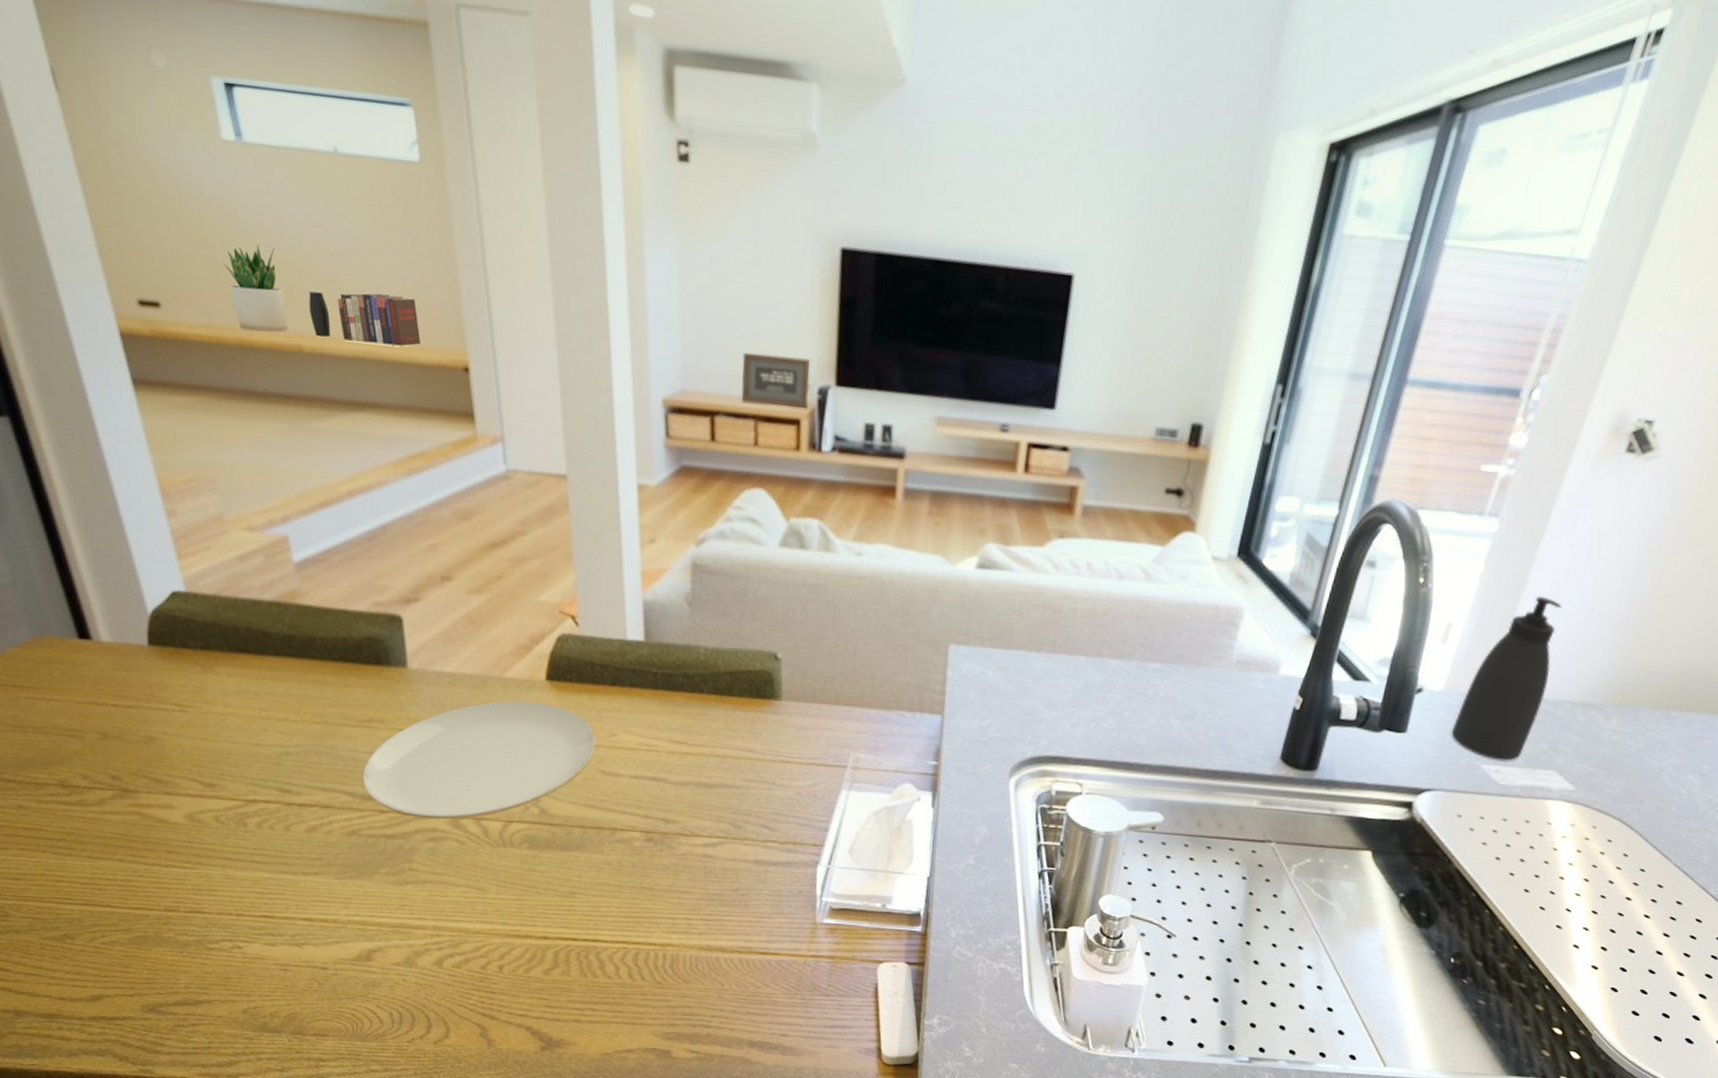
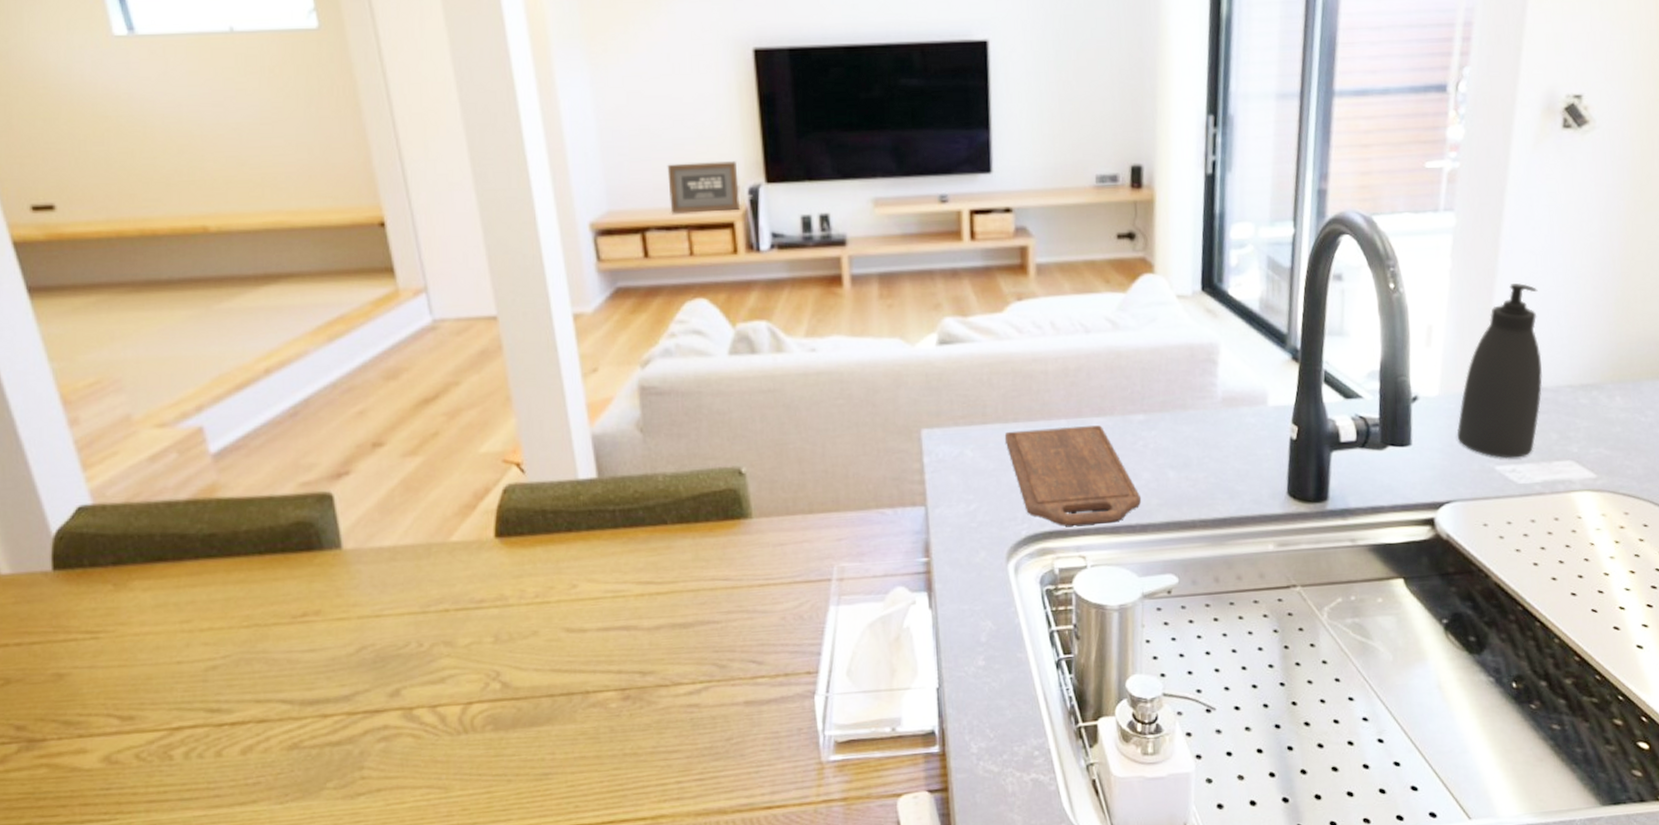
planter: present [223,244,288,333] -> none [120,132,192,220]
vase: present [309,291,331,338] -> none [212,170,237,215]
books: present [337,293,421,346] -> none [242,161,333,214]
plate: present [363,701,596,820] -> none [300,563,556,717]
cutting board: none [1025,659,1144,758] -> present [1004,425,1142,526]

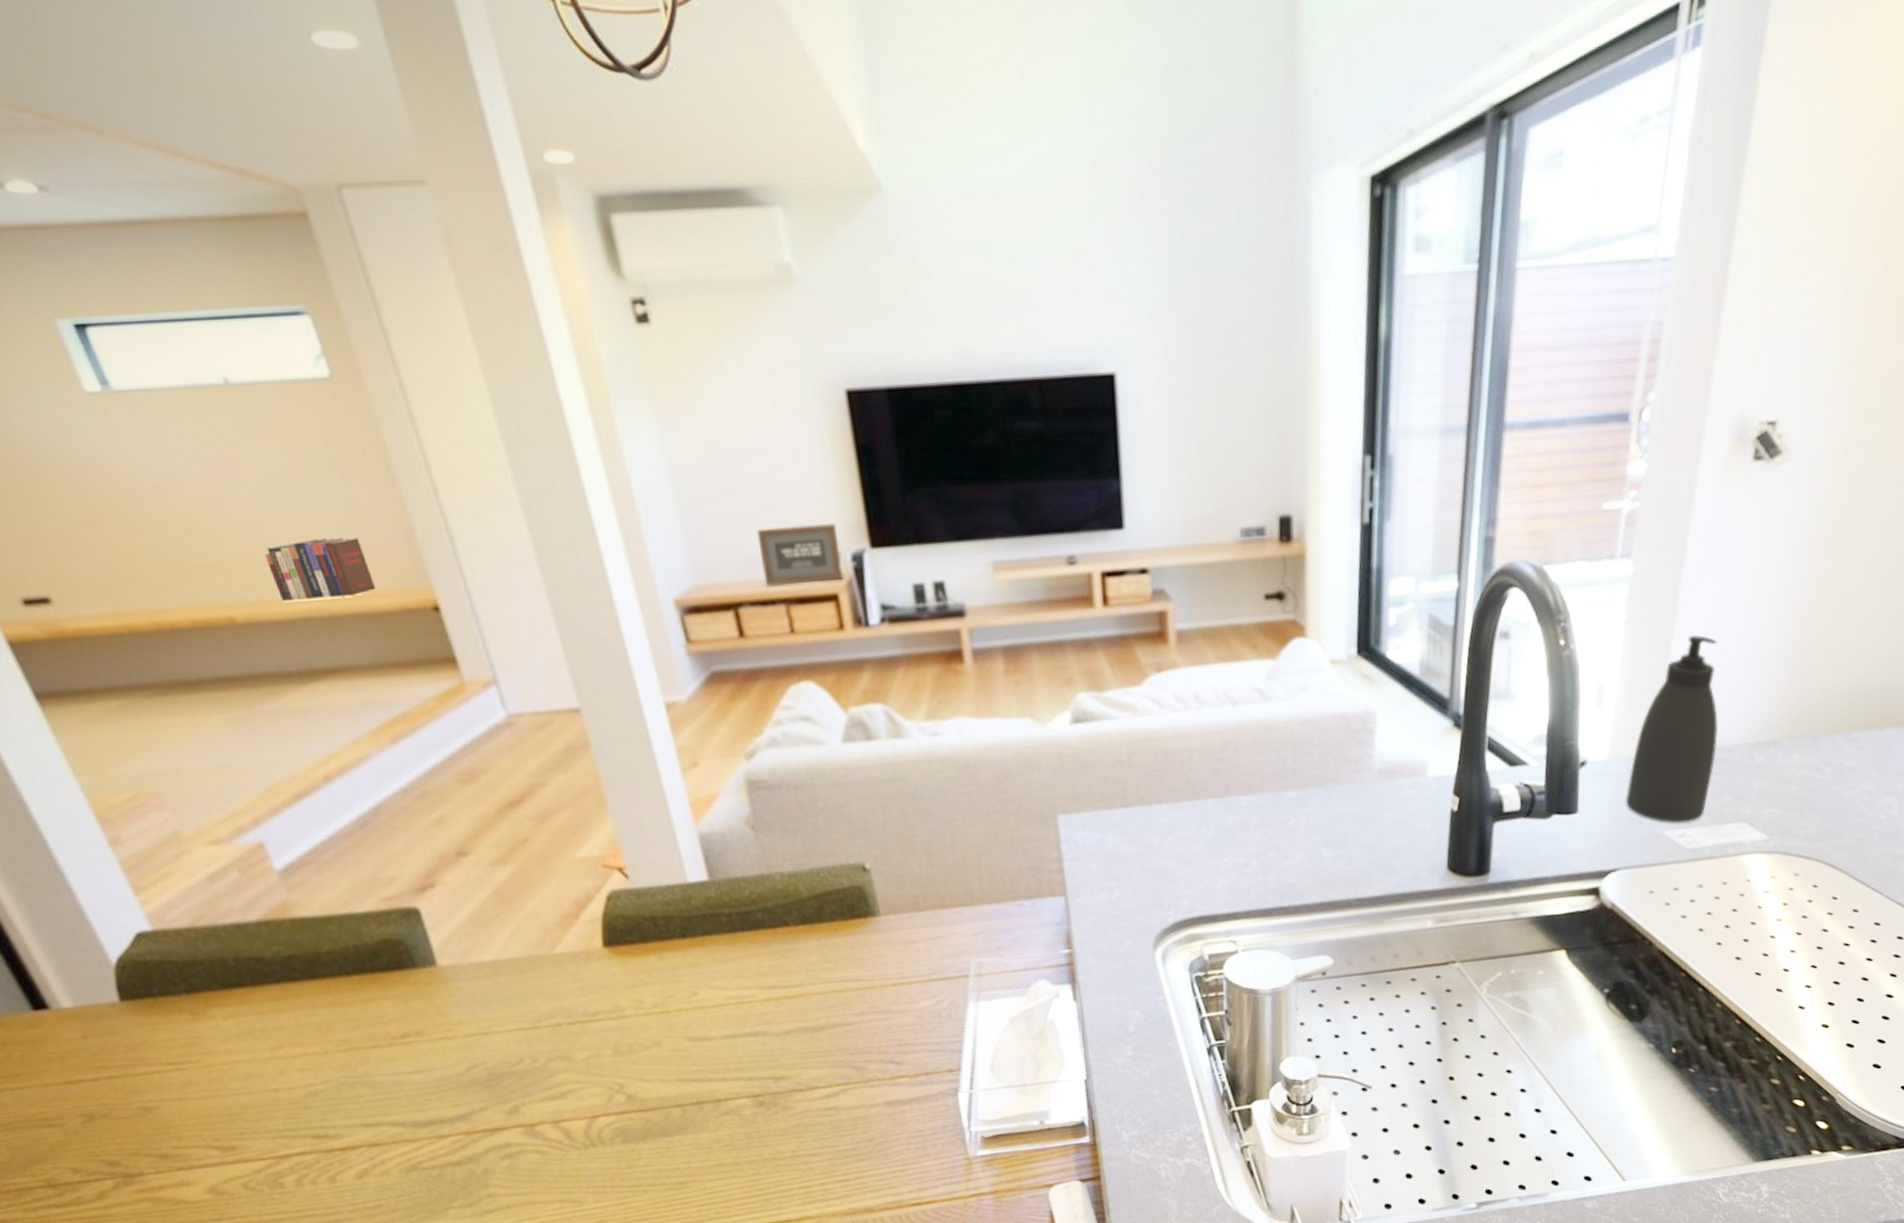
books: none [242,161,333,214] -> present [265,537,376,601]
cutting board: present [1004,425,1142,526] -> none [1147,804,1295,911]

